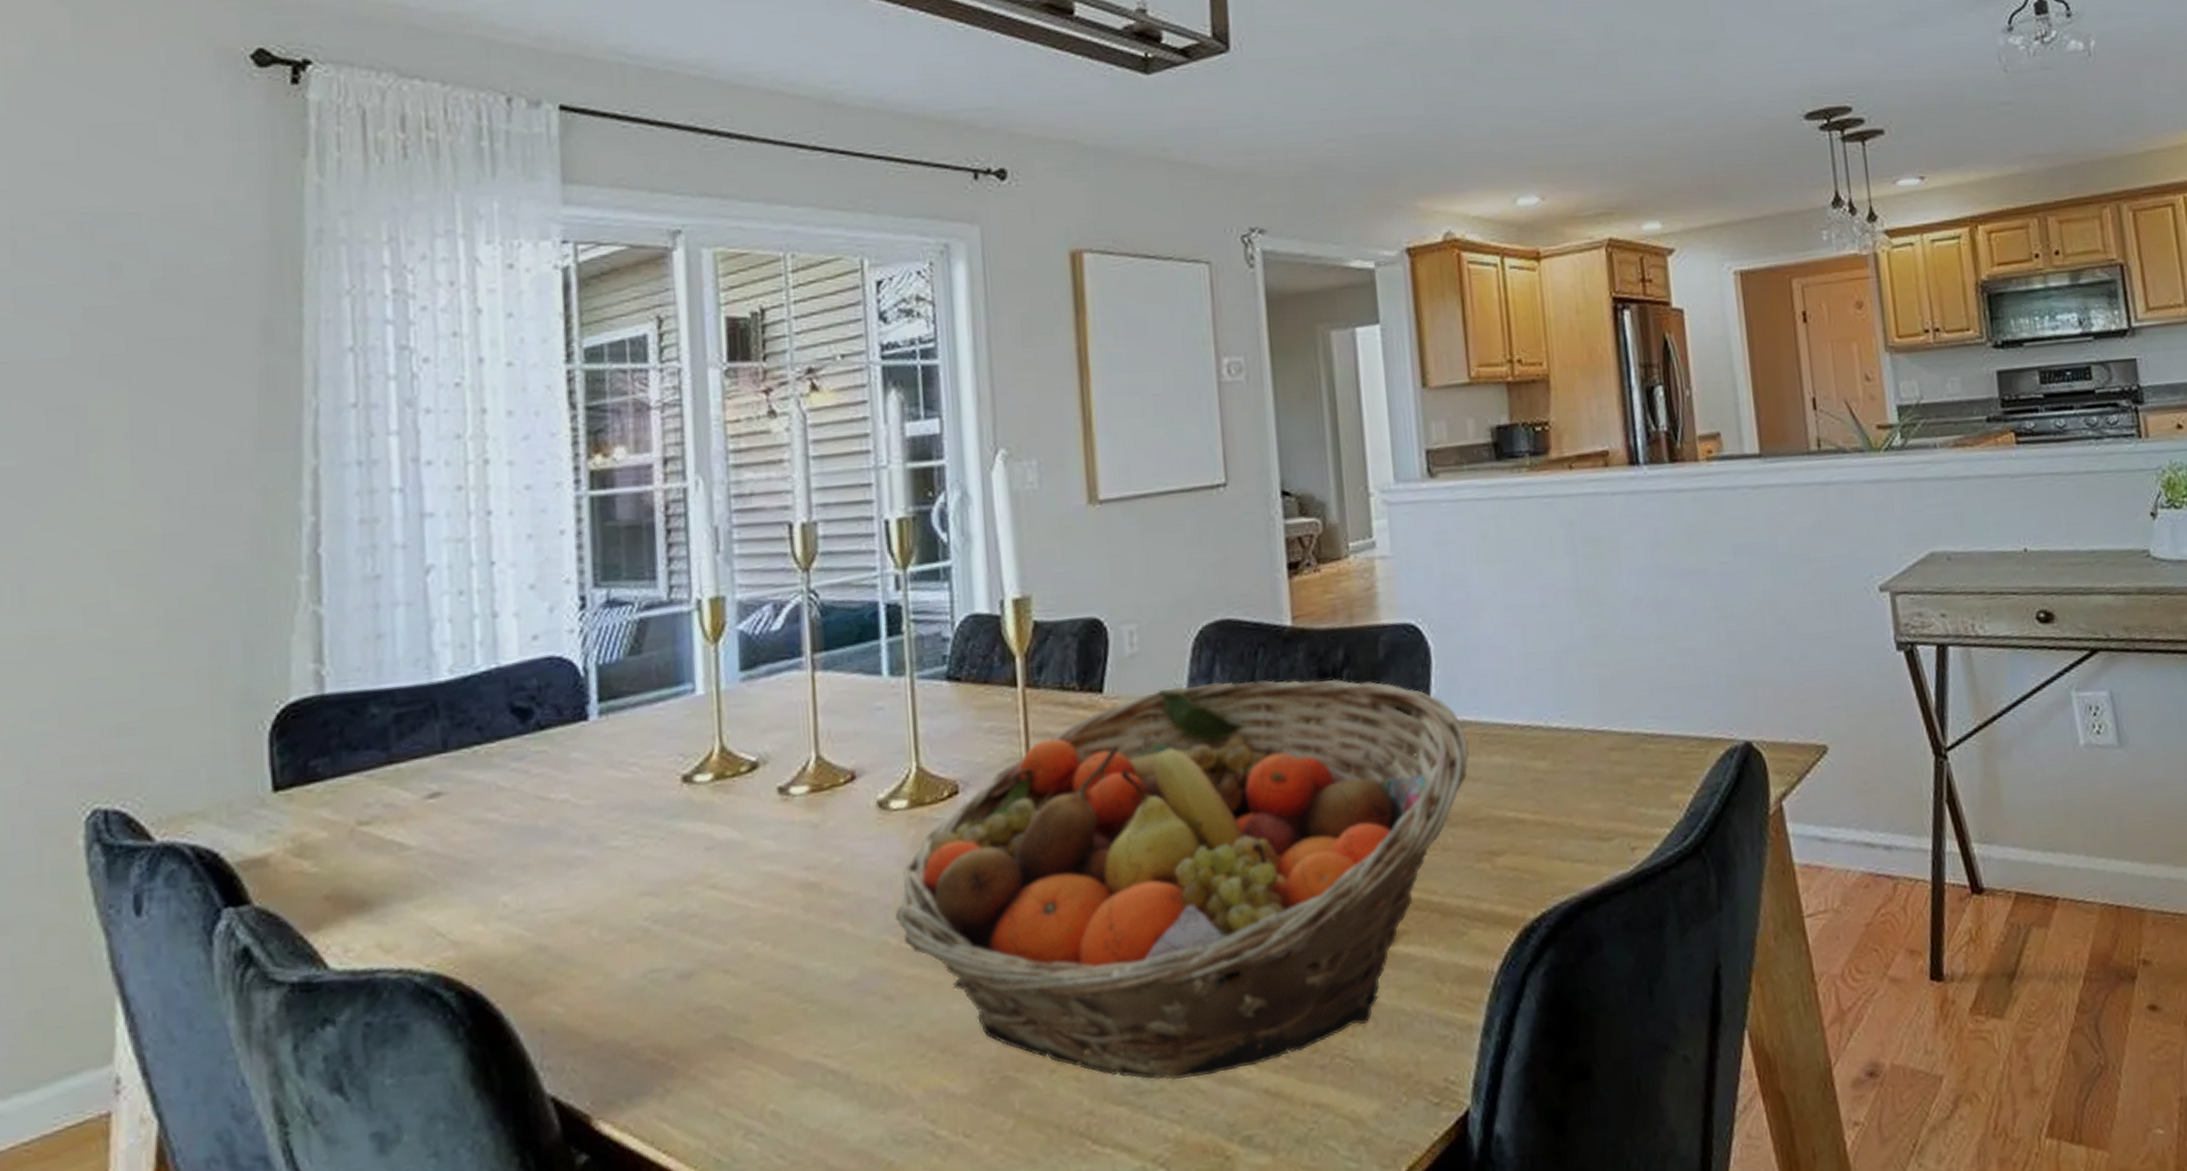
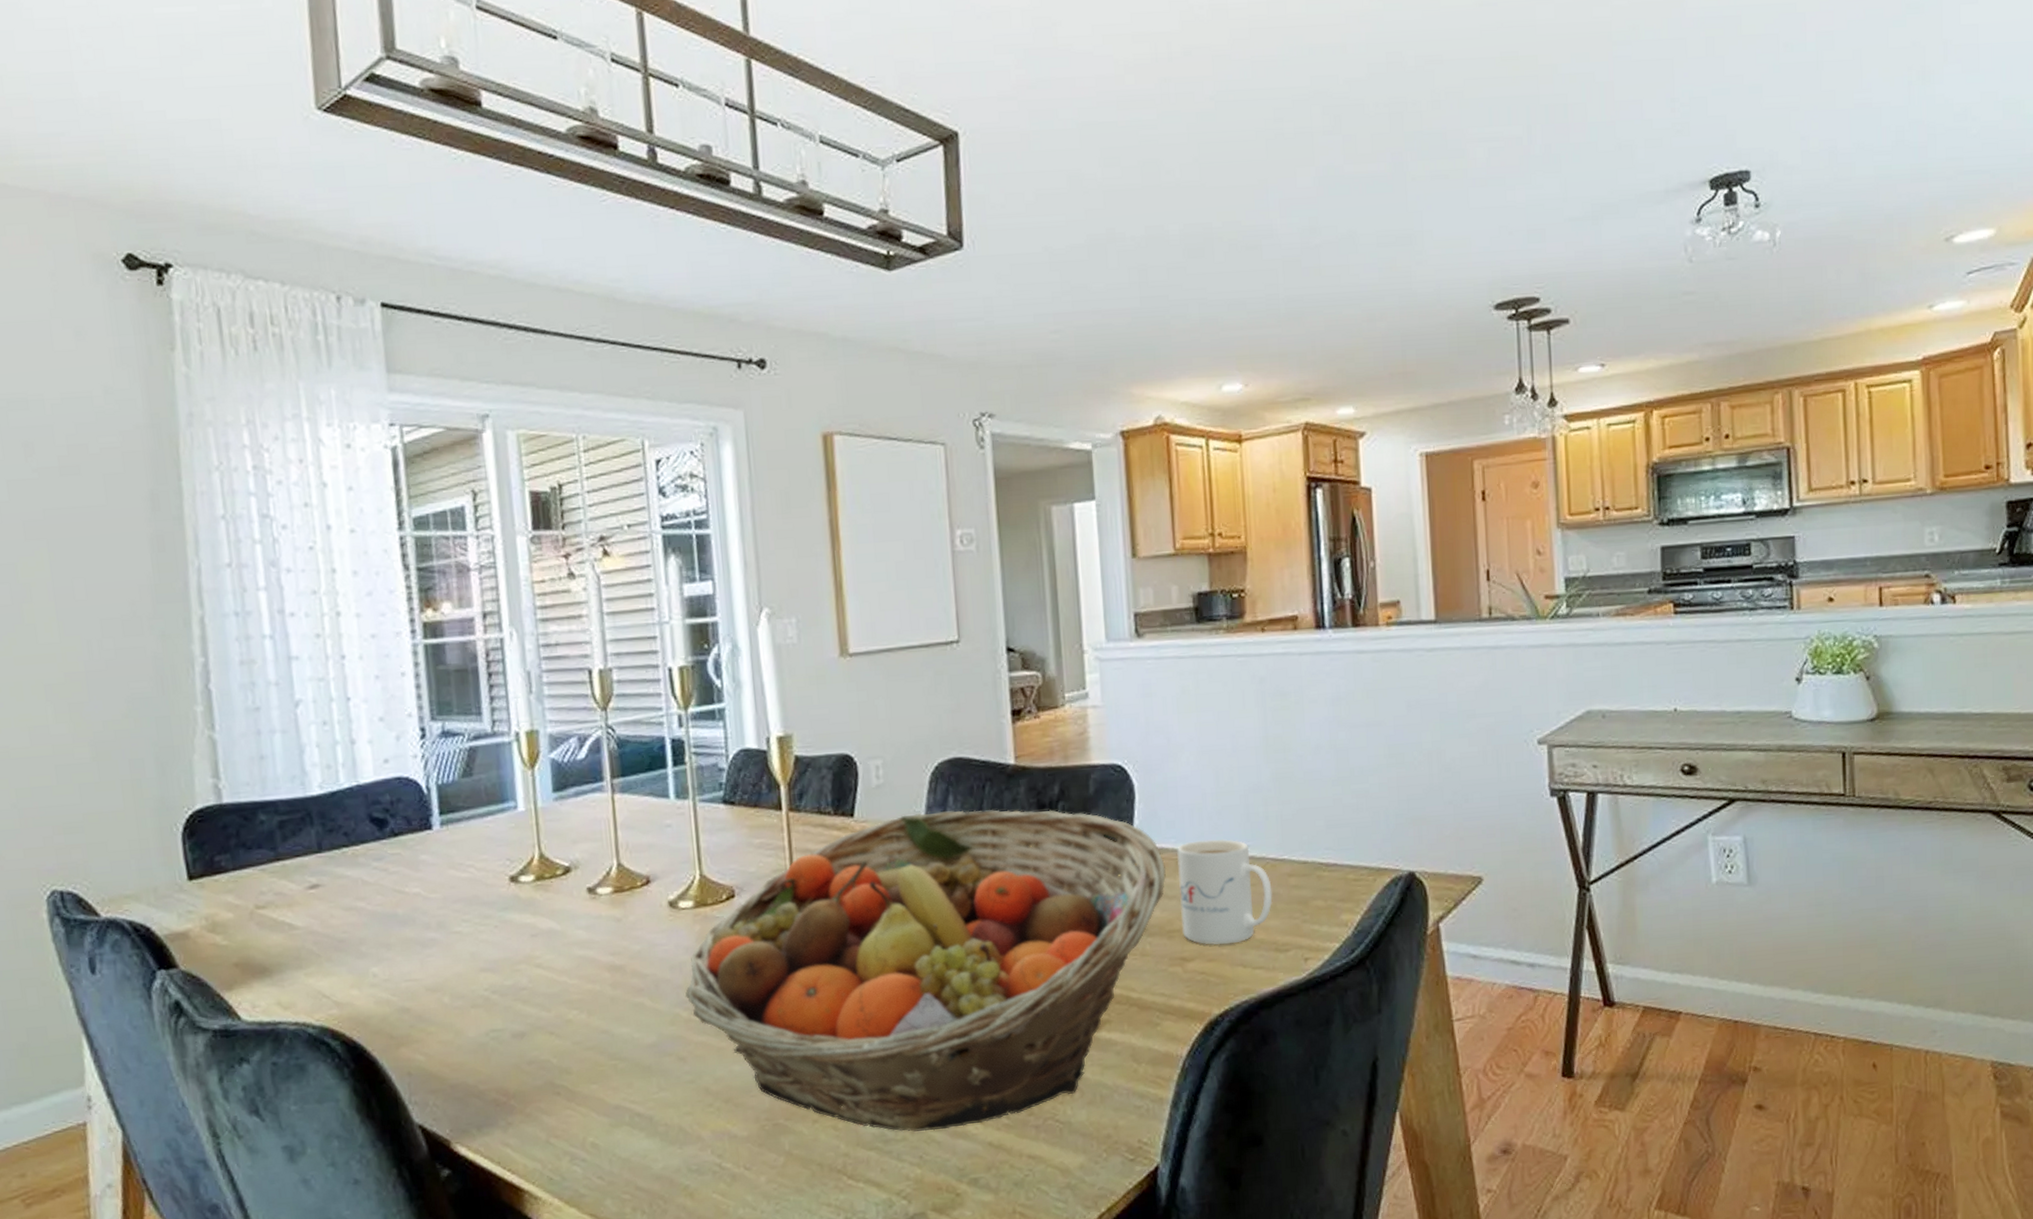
mug: none [1481,708,1593,835] -> present [1177,838,1273,945]

